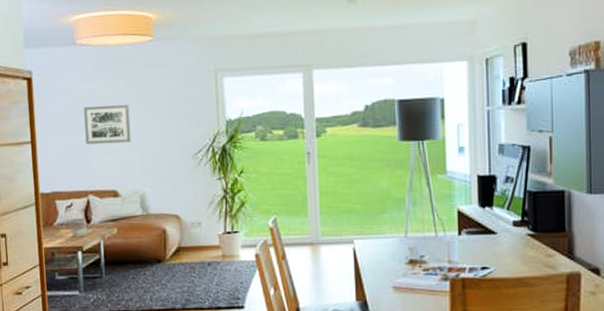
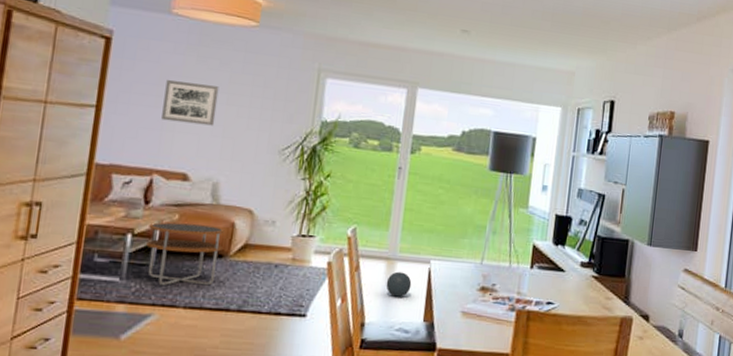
side table: none [94,234,159,293] -> present [145,222,225,286]
ball: none [313,255,339,280] -> present [386,271,412,297]

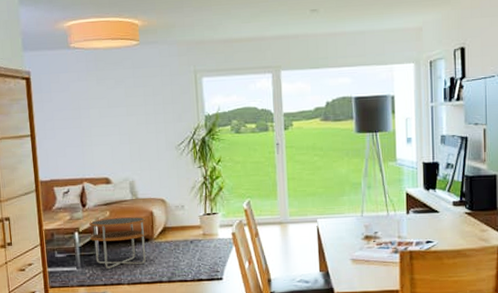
wall art: present [161,80,219,126] -> none [78,102,121,138]
ball: present [386,271,412,297] -> none [283,232,305,254]

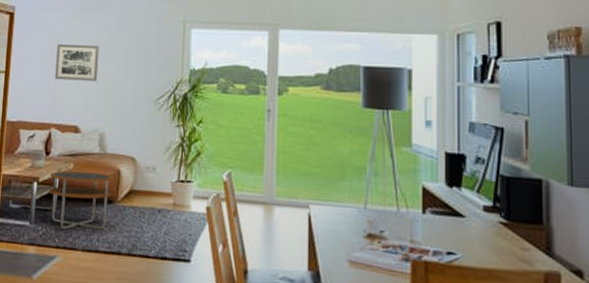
wall art: none [78,102,121,138] -> present [55,44,100,82]

